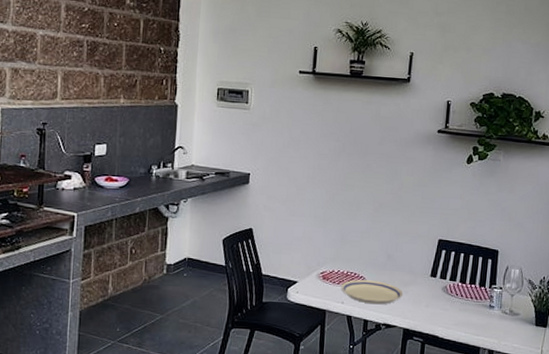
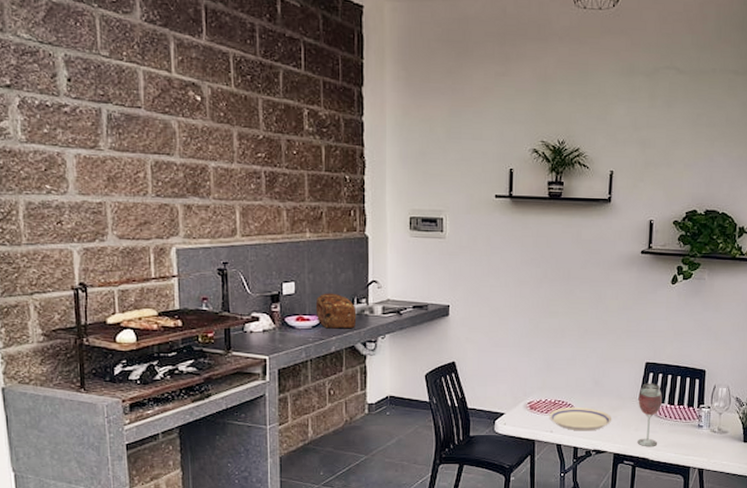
bread loaf: none [124,156,162,191] -> present [315,293,357,329]
wineglass: none [427,260,455,324] -> present [637,383,663,446]

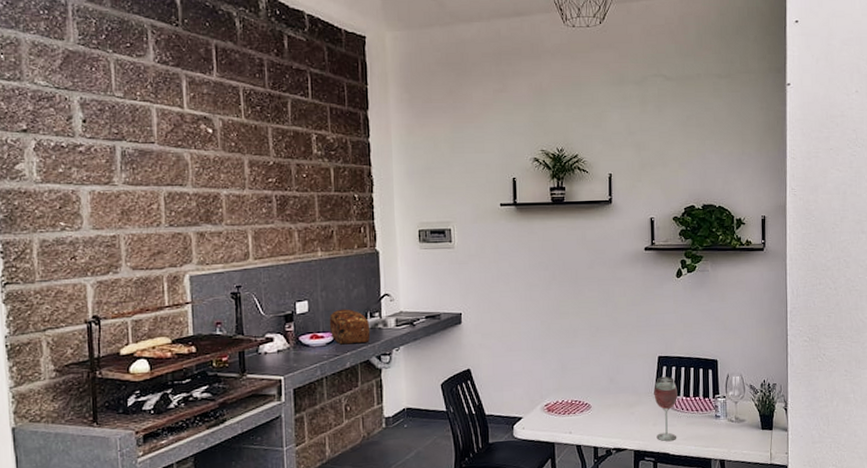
plate: present [549,408,612,431] -> none [567,406,630,430]

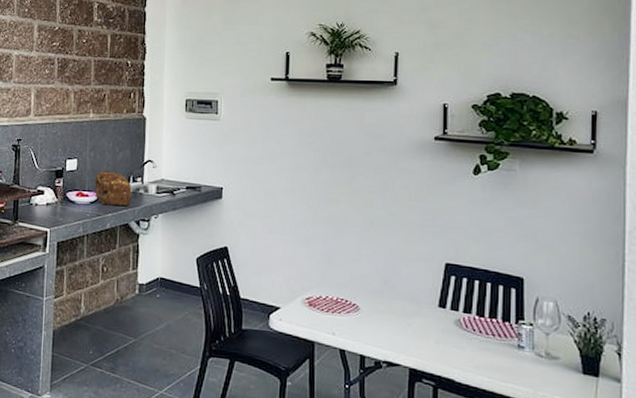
wineglass: present [654,376,678,441] -> none [438,287,469,366]

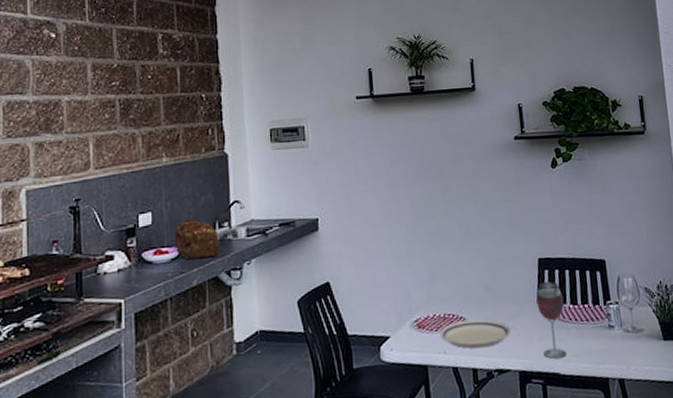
plate: none [330,307,406,338] -> present [440,319,511,349]
wineglass: none [438,287,469,366] -> present [536,281,567,359]

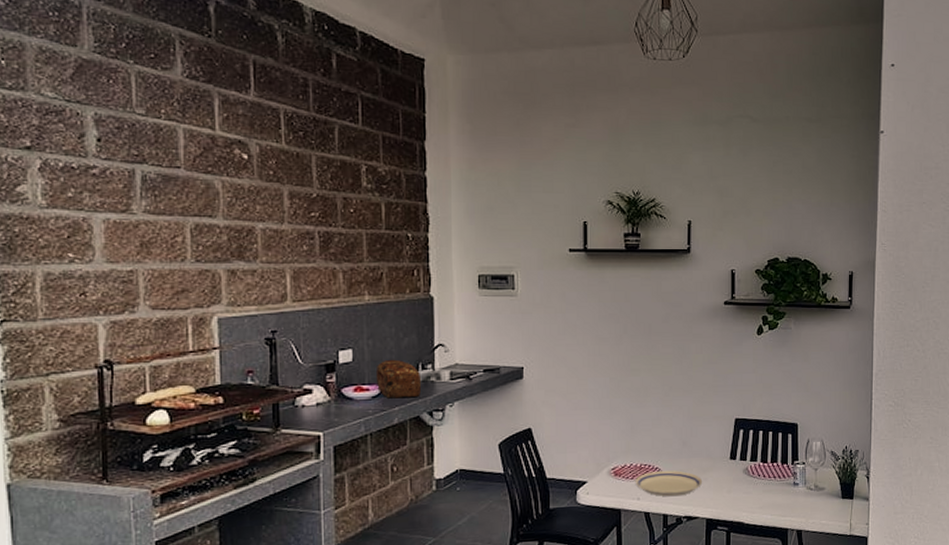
wineglass: present [536,281,567,359] -> none [729,440,755,509]

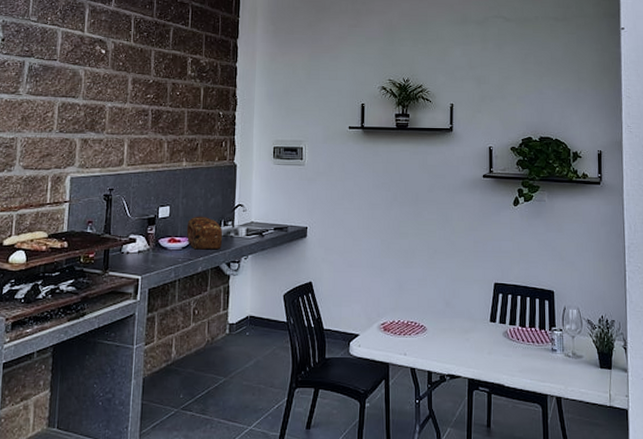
plate: present [635,470,703,497] -> none [402,329,465,354]

